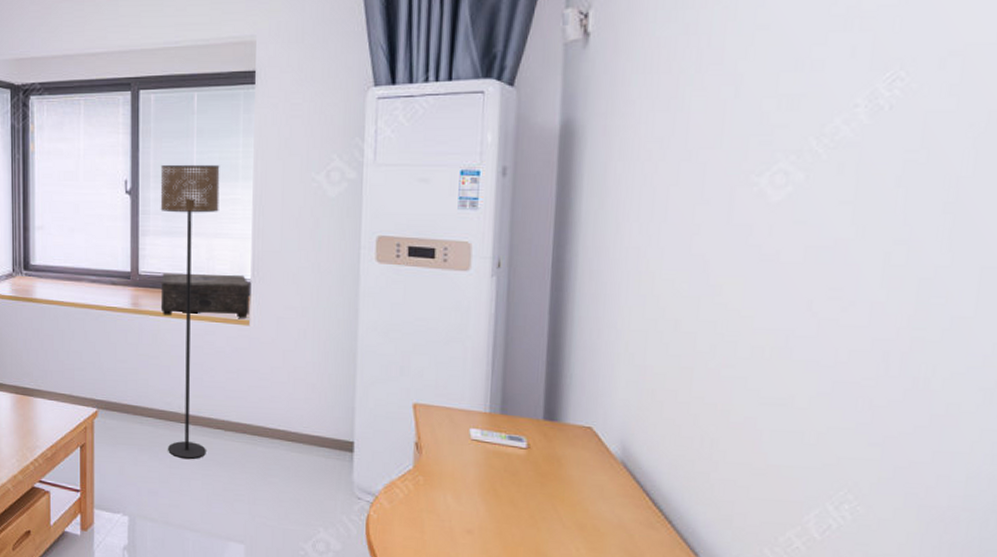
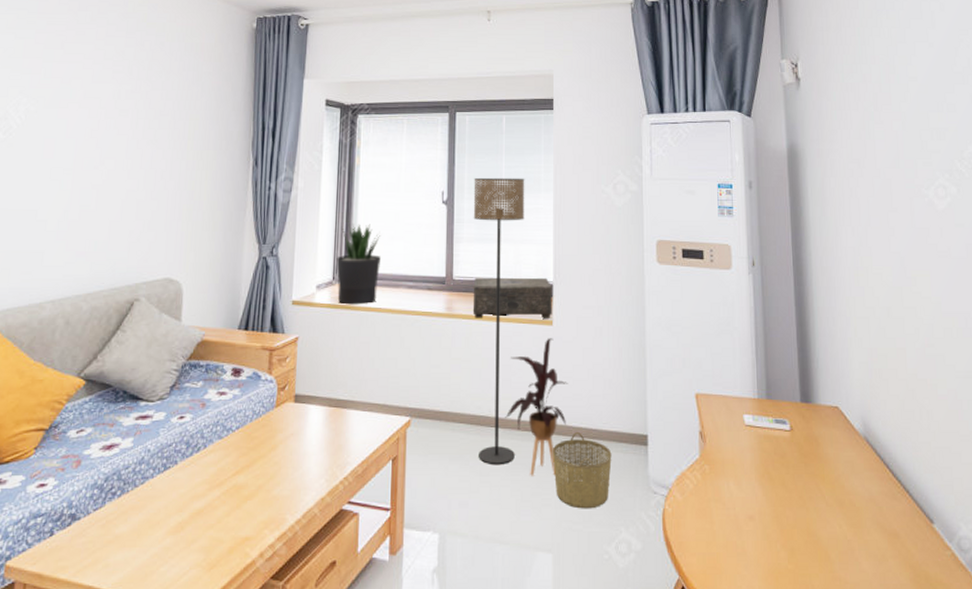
planter: none [15,211,61,298] -> present [336,220,381,305]
house plant: none [196,338,266,474] -> present [505,338,569,476]
basket: none [246,433,312,508] -> present [552,431,612,509]

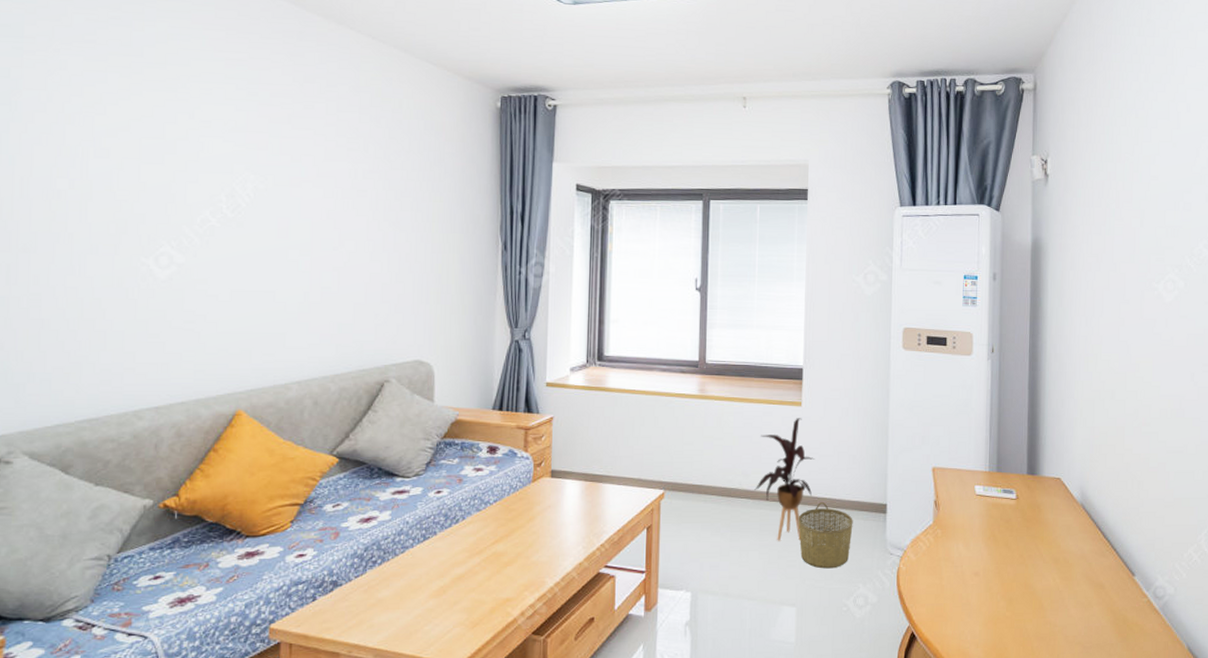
planter: present [336,220,381,305] -> none [590,305,635,387]
decorative box: present [472,277,553,319] -> none [725,361,802,400]
floor lamp: present [473,177,525,464] -> none [726,265,778,531]

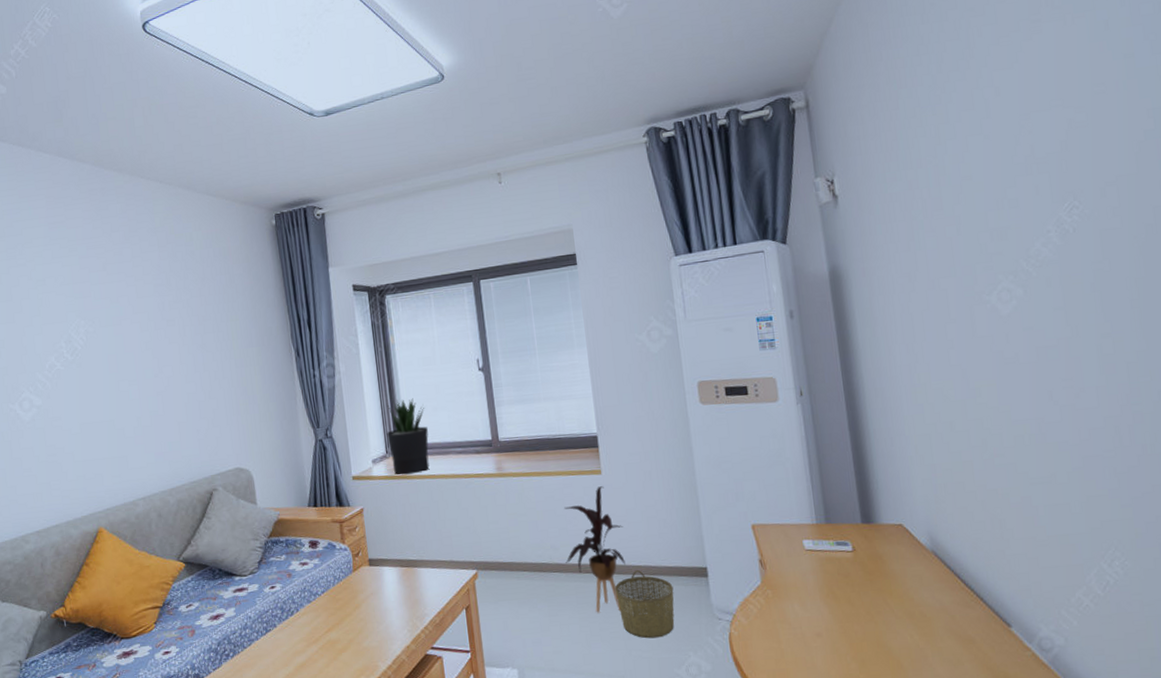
planter: none [590,305,635,387] -> present [386,397,430,475]

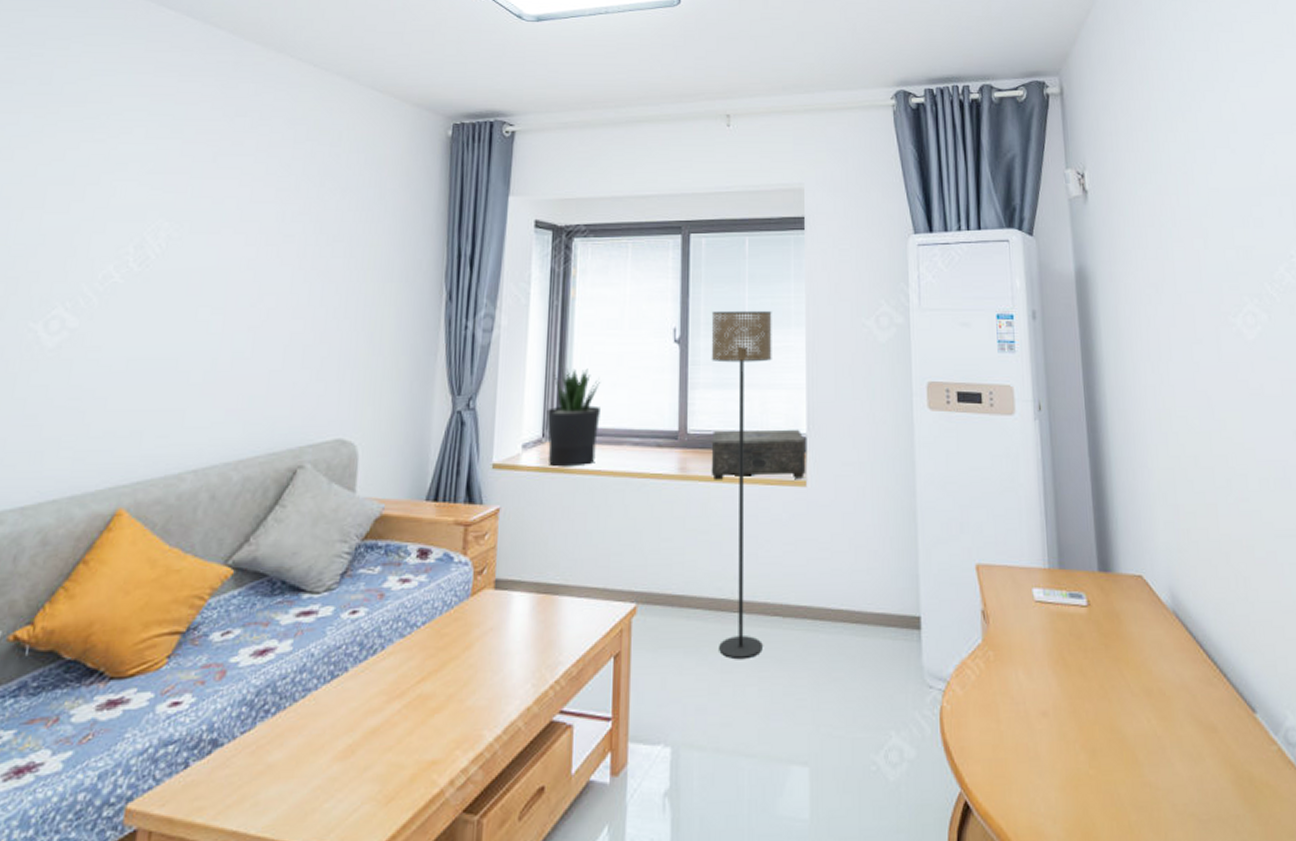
floor lamp: none [506,336,580,606] -> present [711,310,772,659]
decorative box: none [519,430,600,475] -> present [711,429,806,480]
house plant: present [564,486,626,613] -> none [750,502,826,672]
basket: present [614,569,675,639] -> none [807,614,879,710]

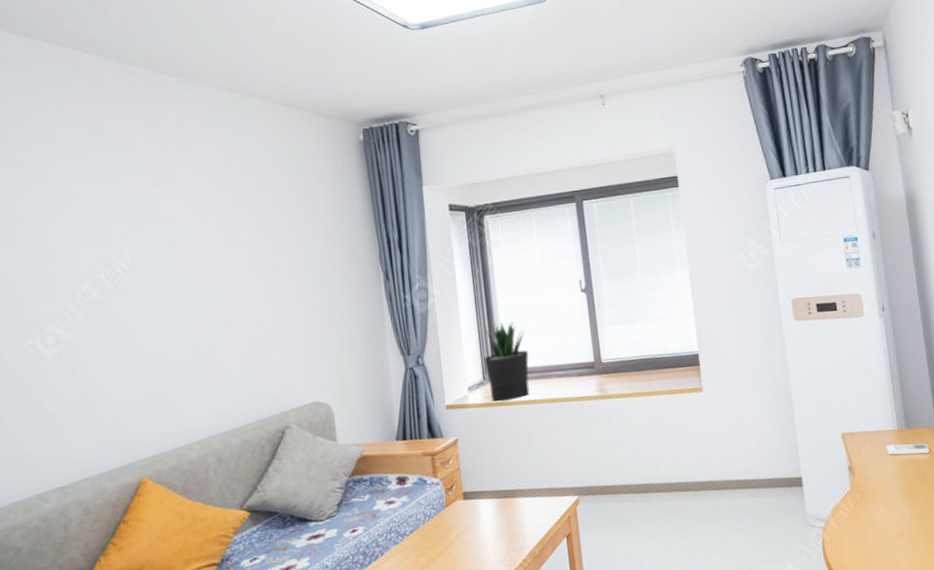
floor lamp: present [711,310,772,659] -> none [609,257,682,526]
decorative box: present [711,429,806,480] -> none [622,348,701,396]

